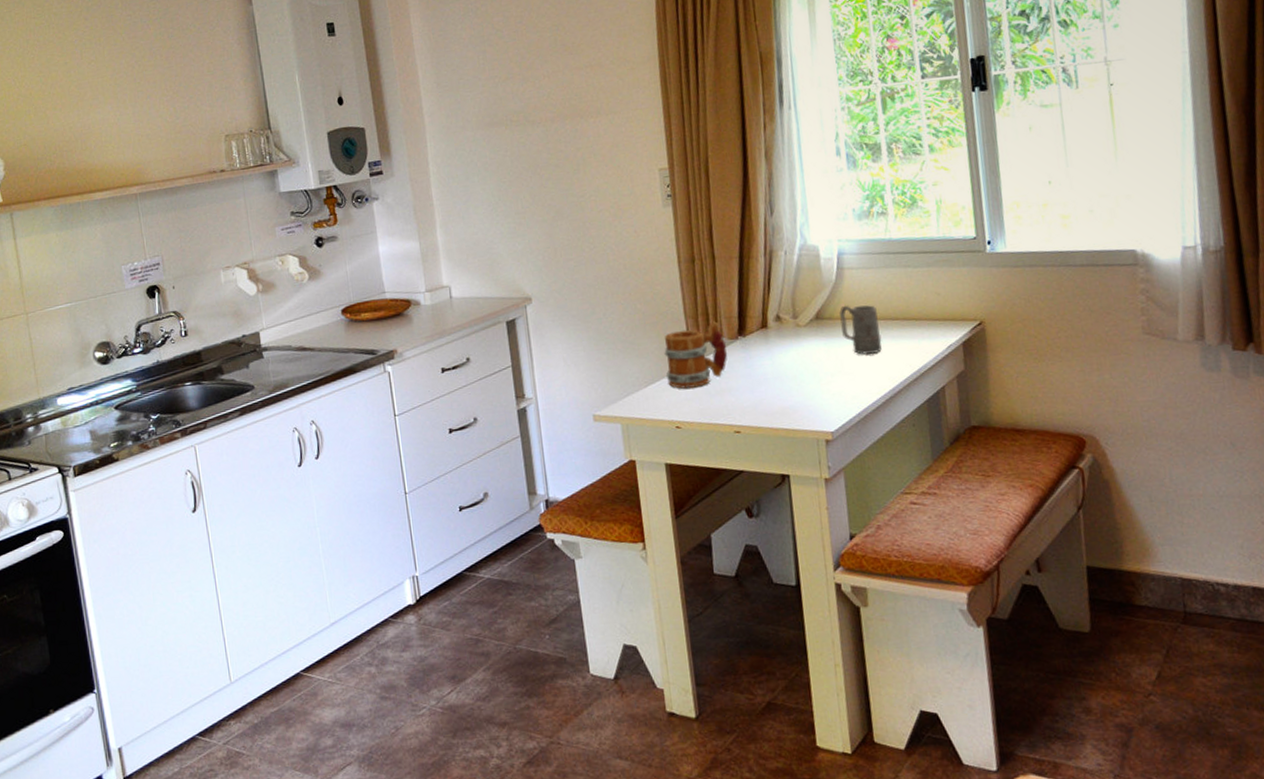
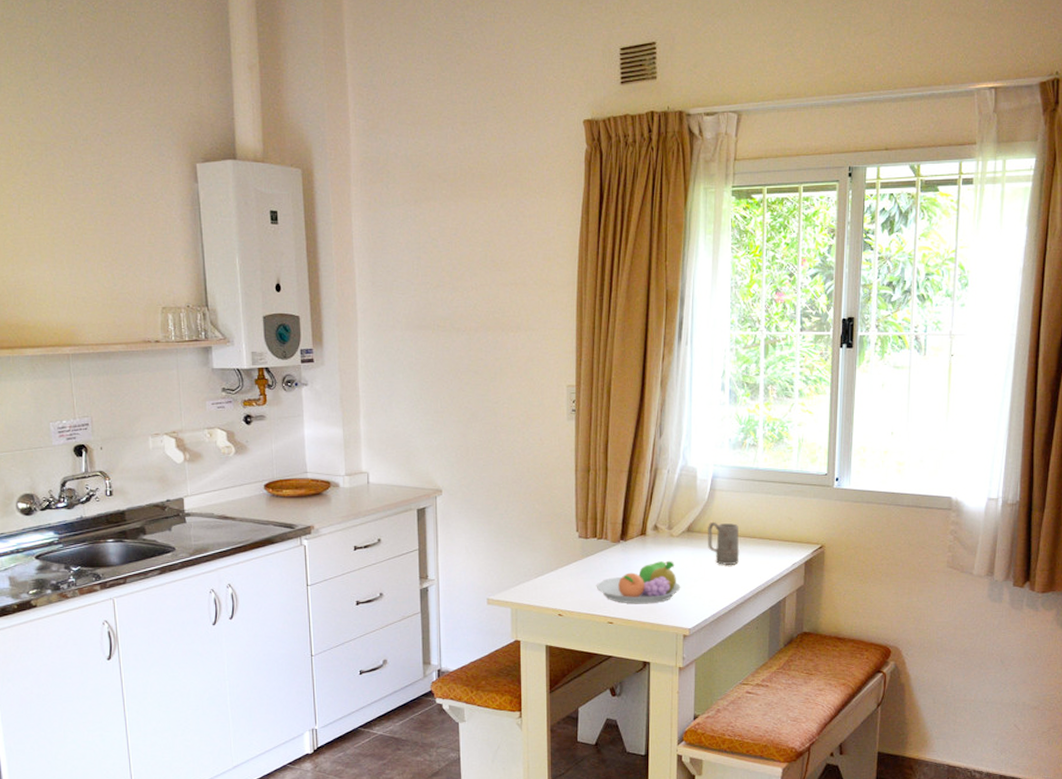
mug: present [664,321,728,389] -> none [554,525,610,582]
fruit bowl: none [716,355,816,409] -> present [596,561,681,604]

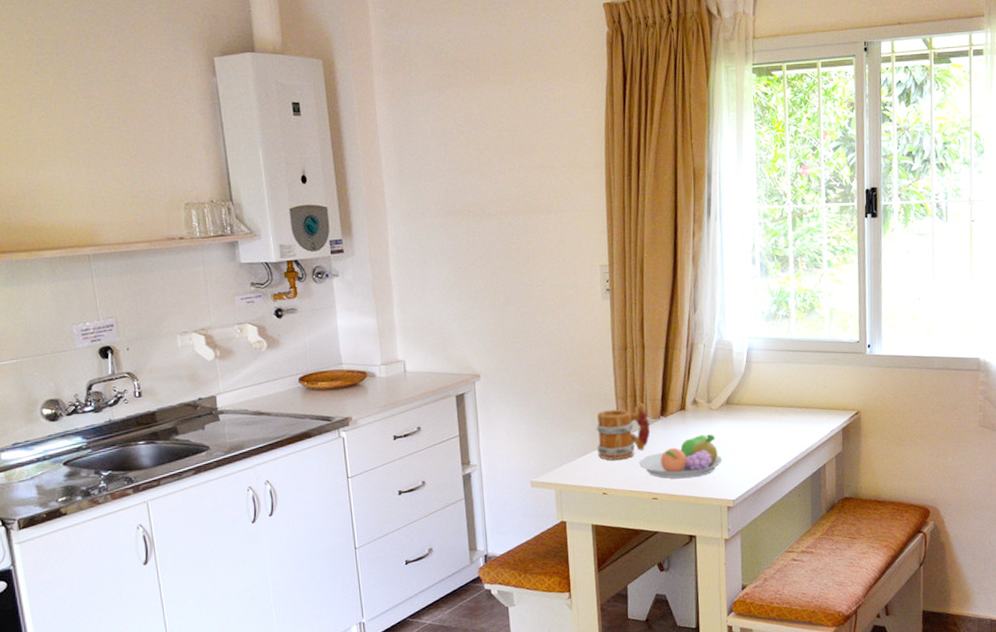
mug: none [554,525,610,582] -> present [596,402,651,460]
mug: present [707,521,740,566] -> none [745,393,779,436]

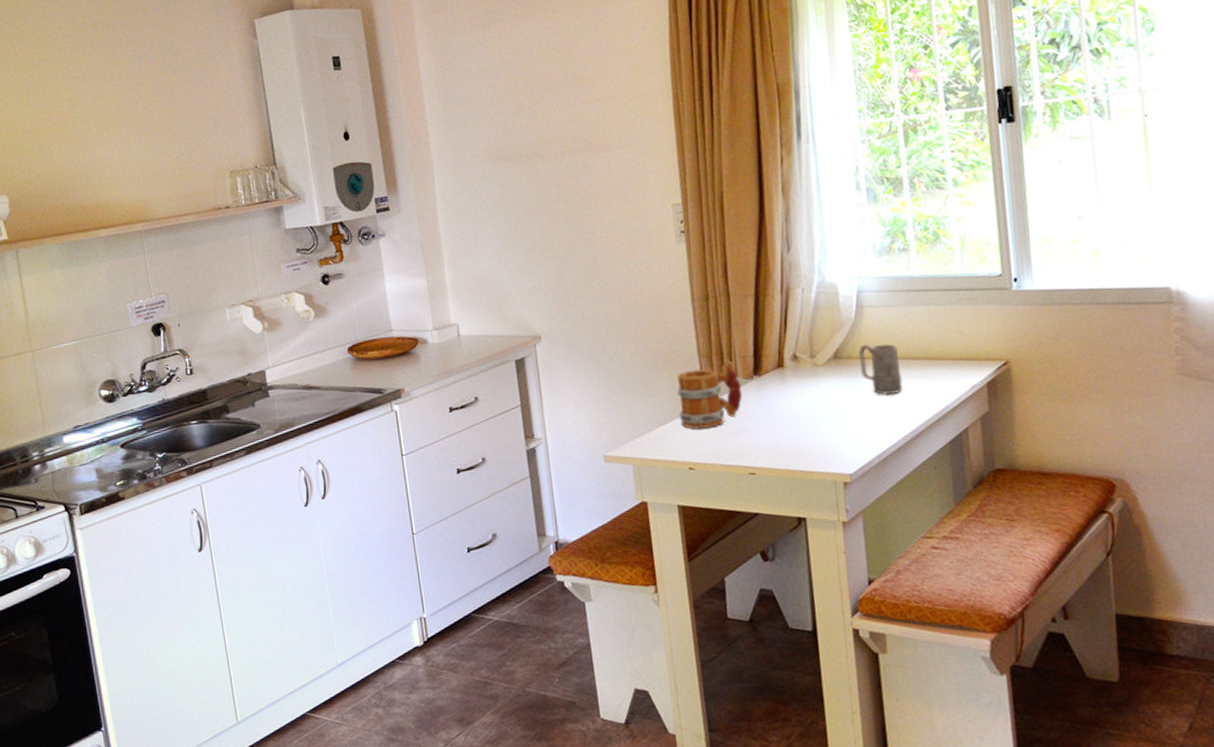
fruit bowl: present [638,434,723,479] -> none [730,395,834,450]
mug: none [745,393,779,436] -> present [857,344,903,396]

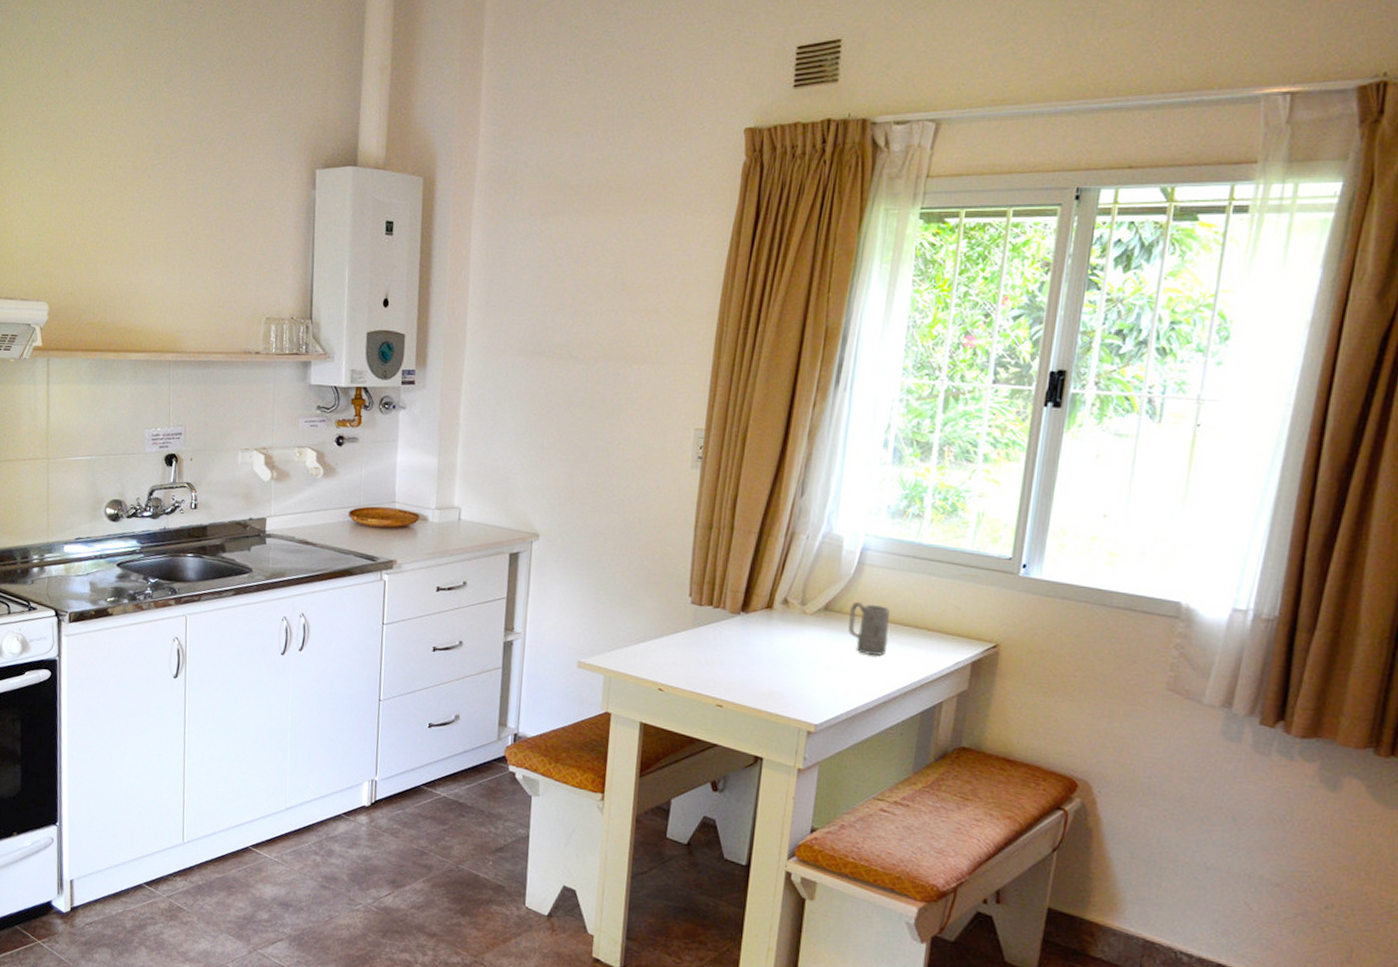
mug: present [677,360,743,429] -> none [658,592,727,654]

